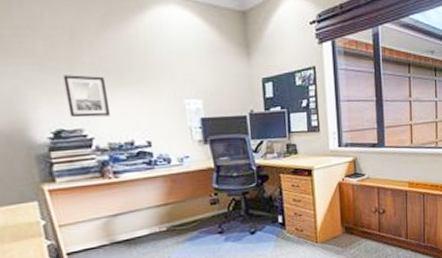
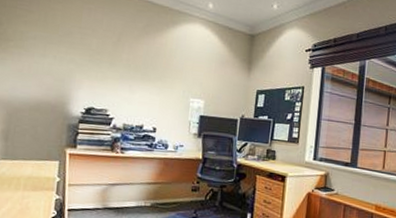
wall art: present [62,75,111,118] -> none [101,66,134,103]

